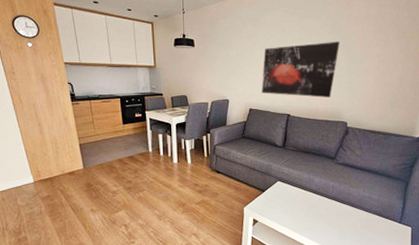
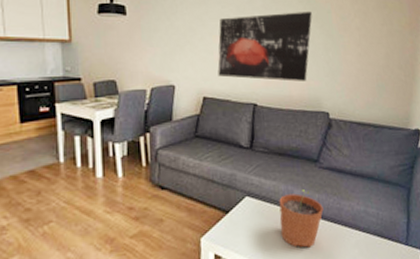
plant pot: none [302,179,336,219] -> present [279,190,324,248]

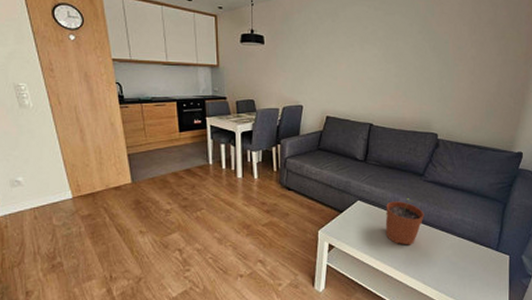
wall art: present [217,11,312,82] -> none [340,41,430,105]

